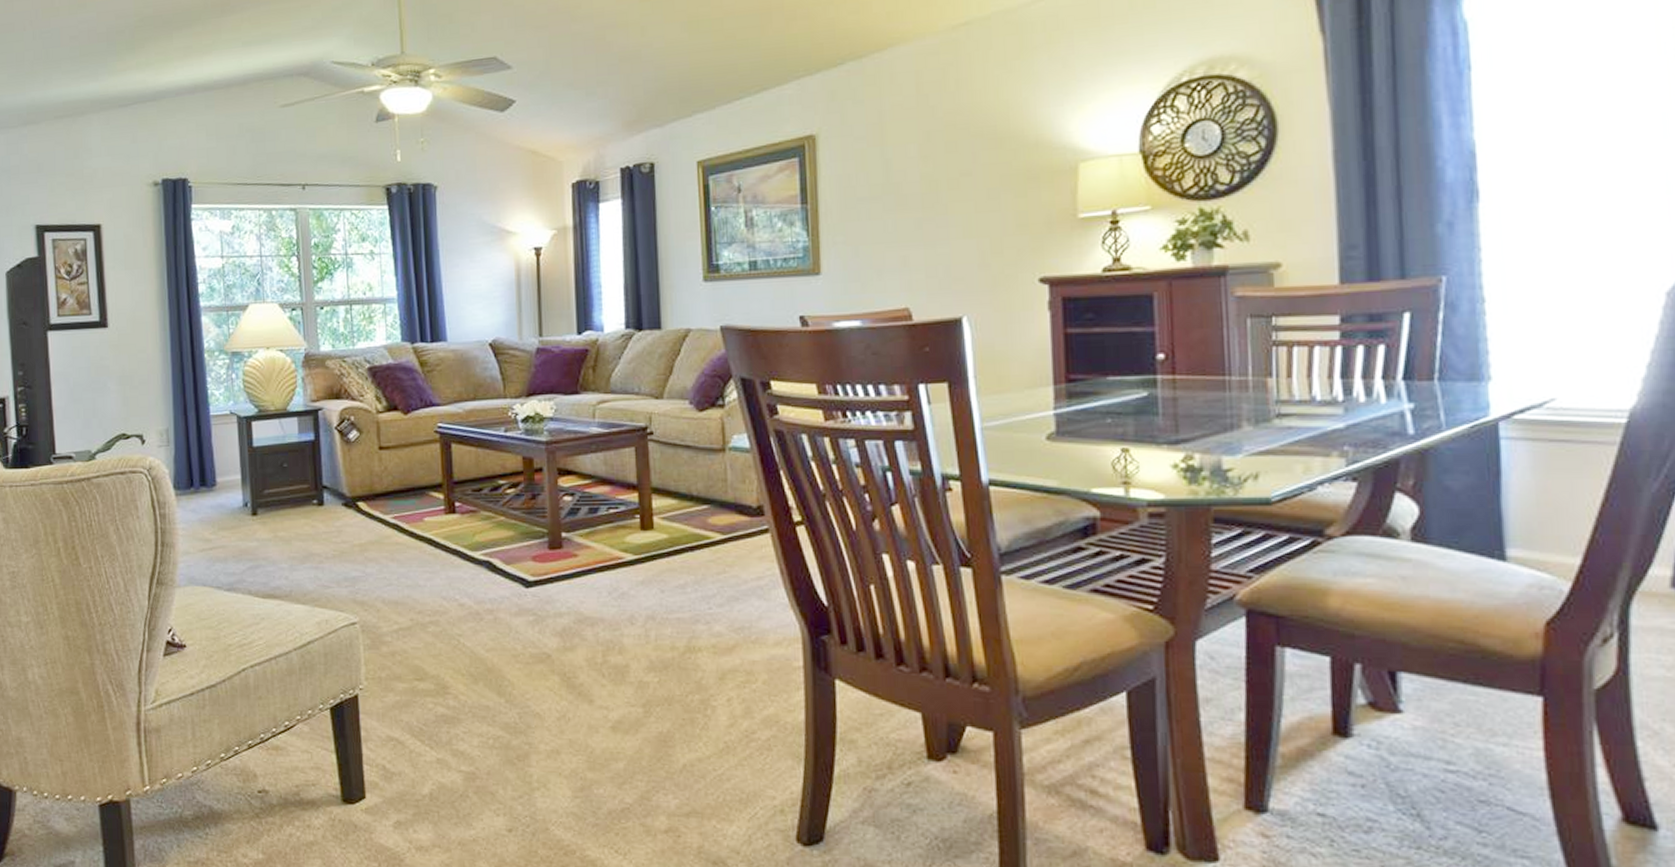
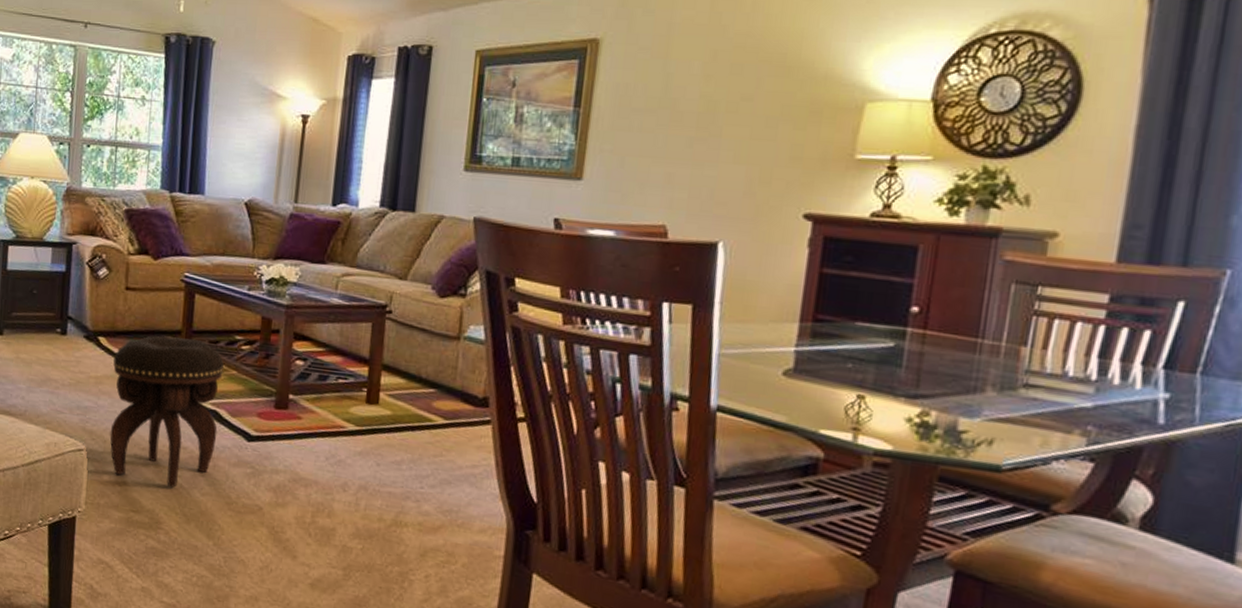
footstool: none [376,490,494,648] -> present [110,335,224,488]

